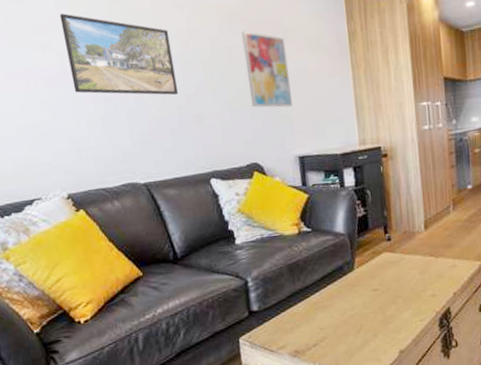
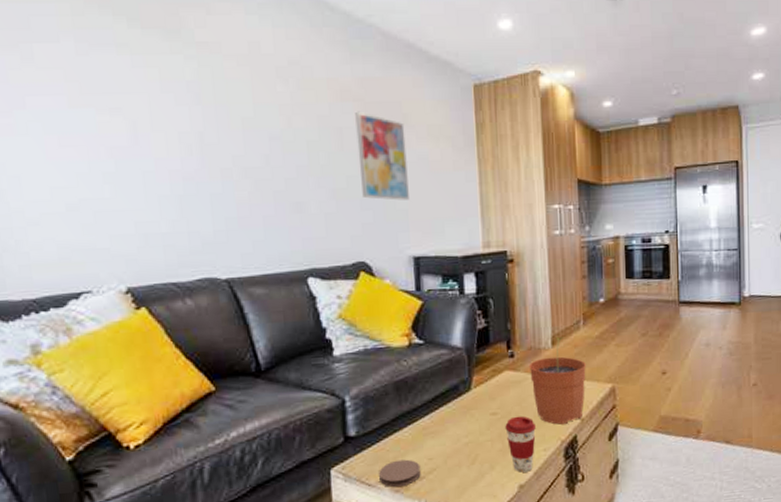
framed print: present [59,13,179,96] -> none [135,73,276,178]
coaster: none [279,329,314,353] -> present [379,459,421,488]
coffee cup: none [385,291,413,340] -> present [505,416,536,473]
plant pot: none [404,221,457,298] -> present [528,337,586,425]

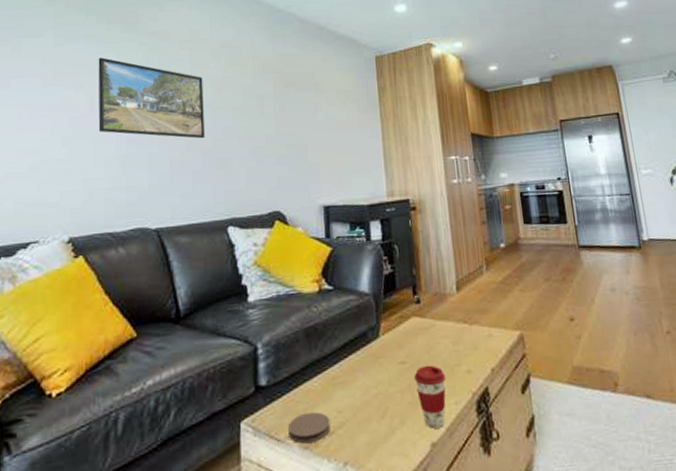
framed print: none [135,73,276,178] -> present [98,57,206,139]
wall art: present [355,111,409,200] -> none [275,81,320,156]
plant pot: present [528,337,586,425] -> none [435,282,493,375]

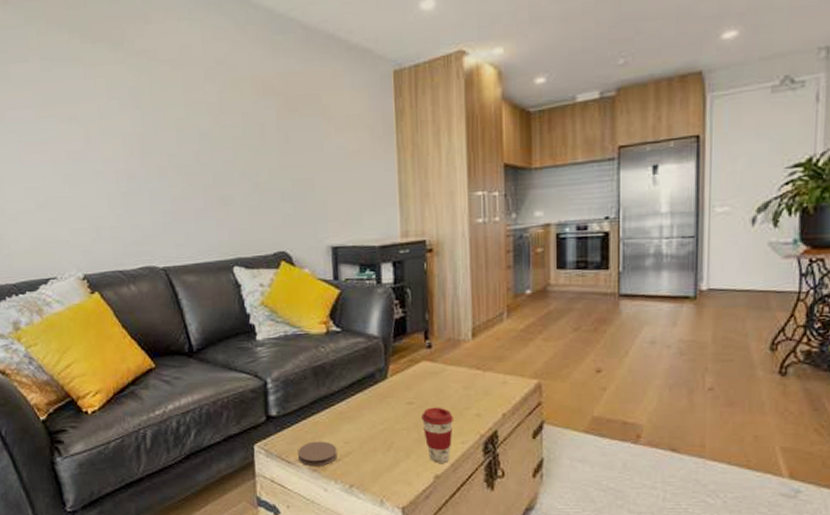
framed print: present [98,57,206,139] -> none [87,83,205,174]

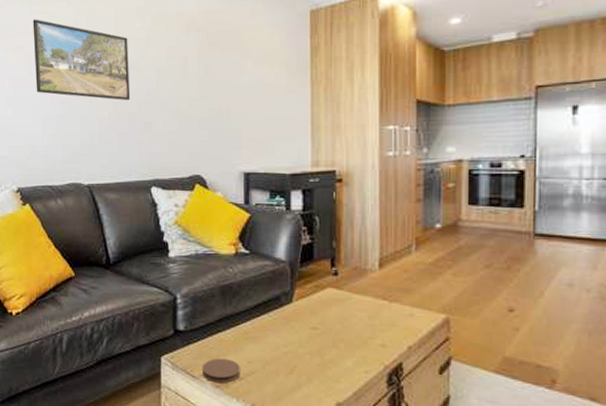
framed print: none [87,83,205,174] -> present [32,19,131,101]
coffee cup: present [421,407,453,463] -> none [325,334,357,391]

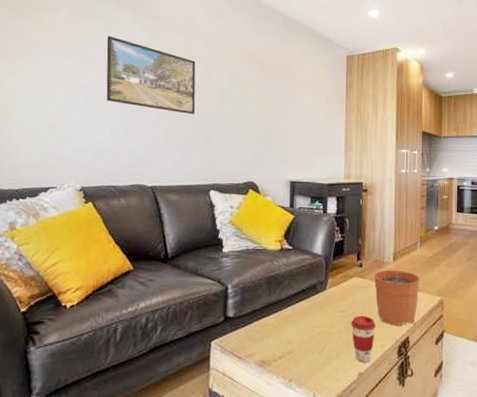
coaster: present [202,358,240,383] -> none [248,340,281,363]
coffee cup: none [325,334,357,391] -> present [351,315,376,363]
plant pot: none [353,260,416,349] -> present [373,254,420,326]

